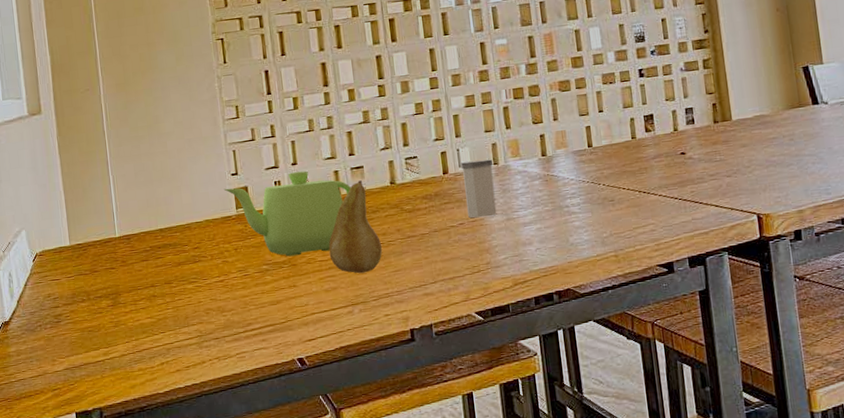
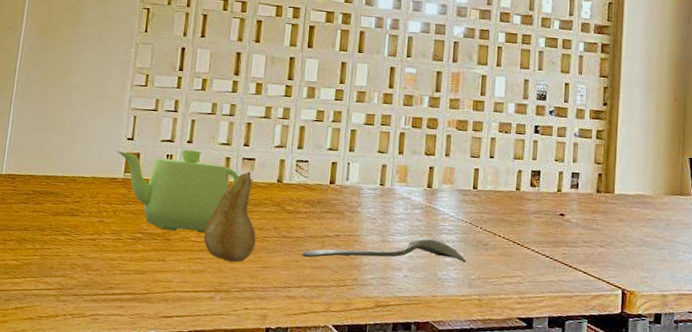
spoon: none [429,205,596,253] -> present [301,237,467,263]
salt shaker: present [461,159,497,218] -> none [344,176,380,235]

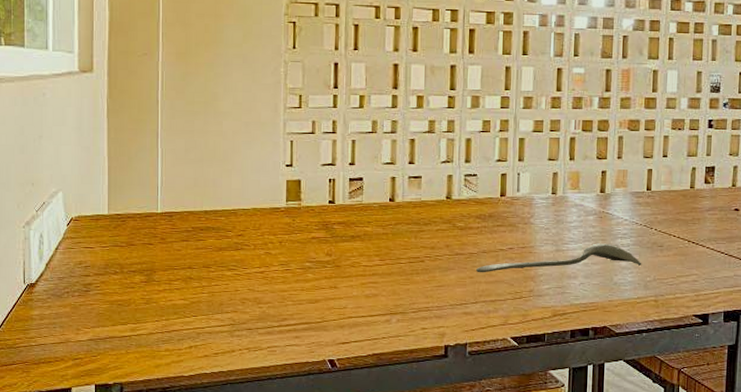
teapot: present [116,149,239,234] -> none [276,172,406,258]
fruit: present [203,172,257,263] -> none [375,191,429,284]

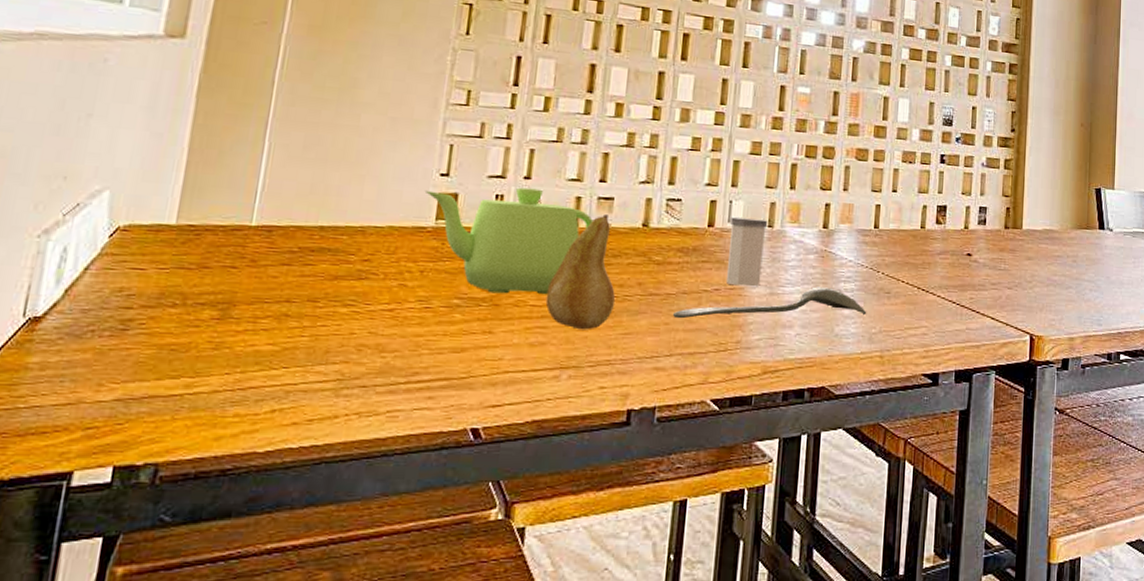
teapot: none [276,172,406,258] -> present [424,187,593,295]
fruit: none [375,191,429,284] -> present [545,214,616,331]
salt shaker: none [518,187,552,245] -> present [725,217,768,287]

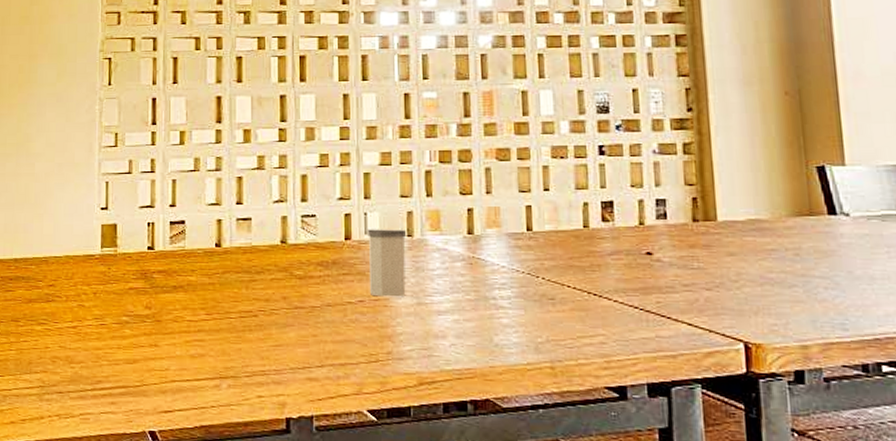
teapot: present [424,187,593,295] -> none [90,215,234,311]
fruit: present [545,214,616,331] -> none [200,234,264,343]
spoon: present [672,287,867,319] -> none [319,295,529,331]

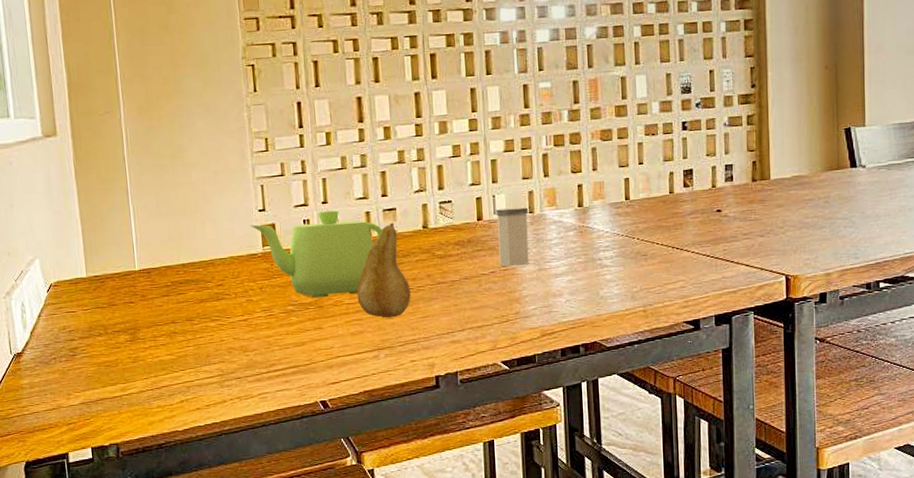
teapot: none [90,215,234,311] -> present [250,210,382,298]
fruit: none [200,234,264,343] -> present [356,223,412,319]

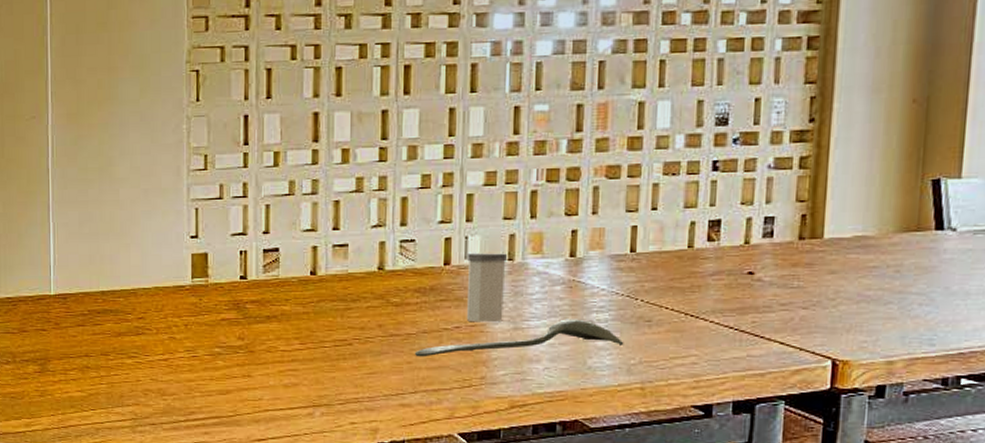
teapot: present [250,210,382,298] -> none [179,242,330,342]
fruit: present [356,223,412,319] -> none [294,261,358,371]
spoon: none [459,257,627,300] -> present [414,319,624,357]

